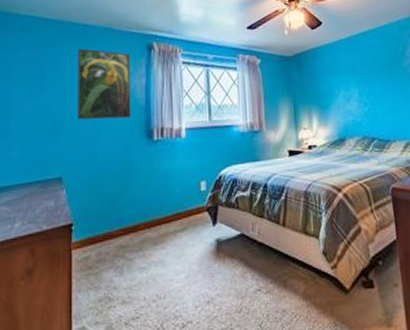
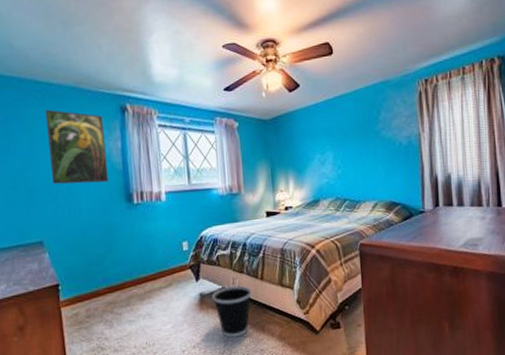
wastebasket: none [230,232,273,293] -> present [212,285,252,338]

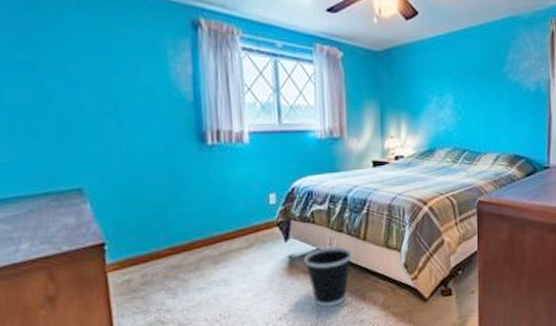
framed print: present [45,109,109,185] -> none [86,16,175,117]

